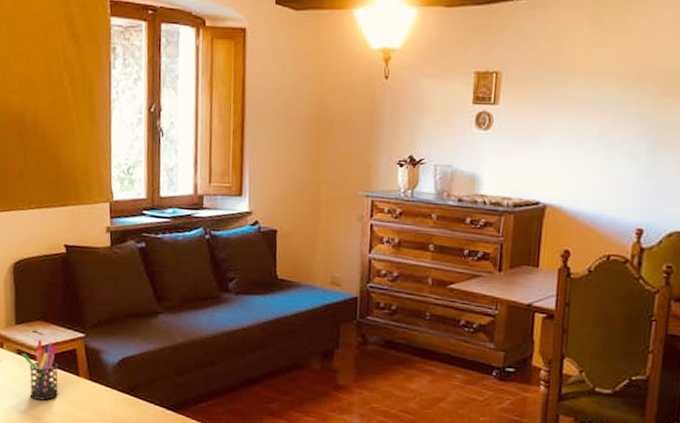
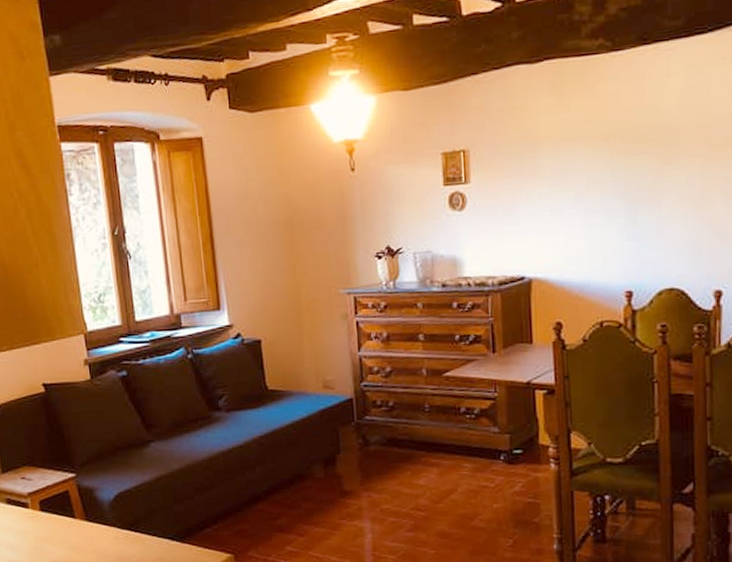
pen holder: present [22,339,59,401] -> none [12,485,56,549]

